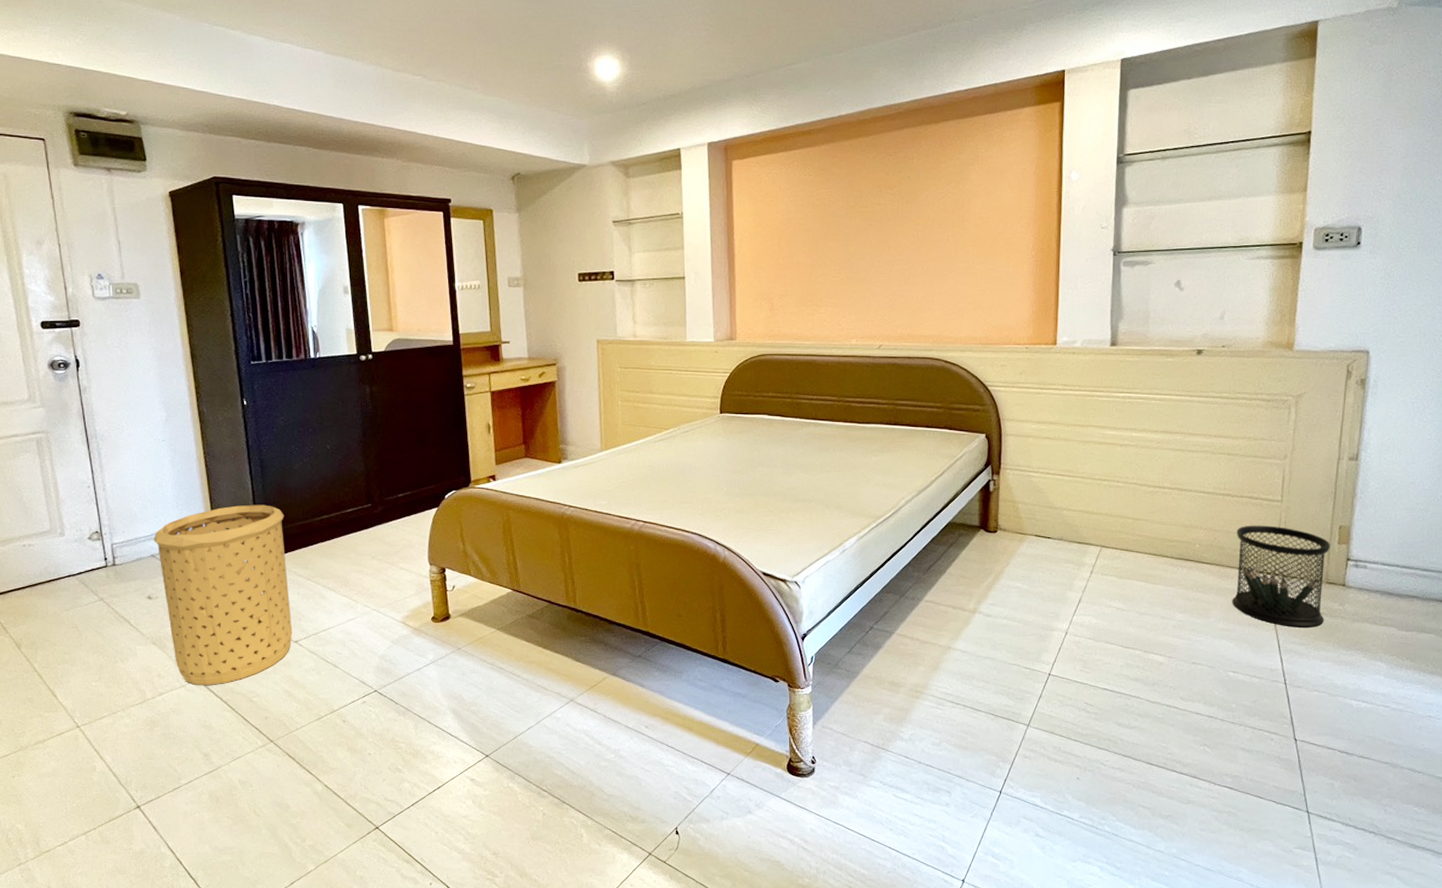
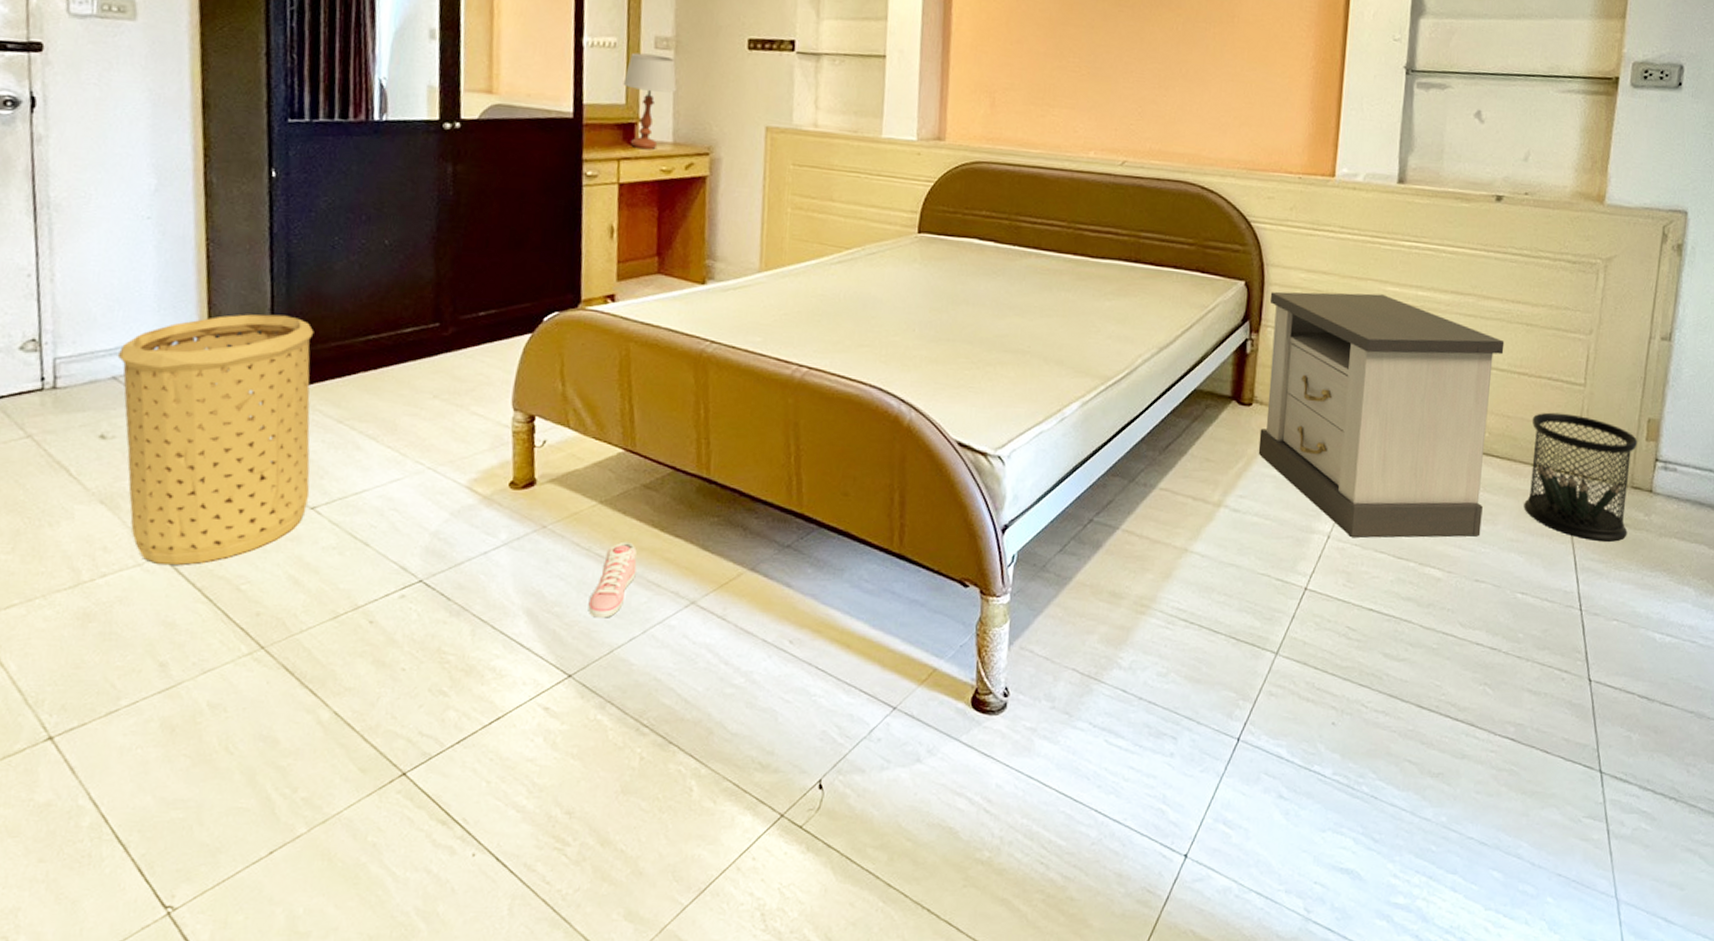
table lamp: none [487,291,527,365] -> present [623,52,677,150]
sneaker: none [496,657,528,714] -> present [588,541,637,618]
nightstand: none [1004,437,1210,632] -> present [1258,291,1505,538]

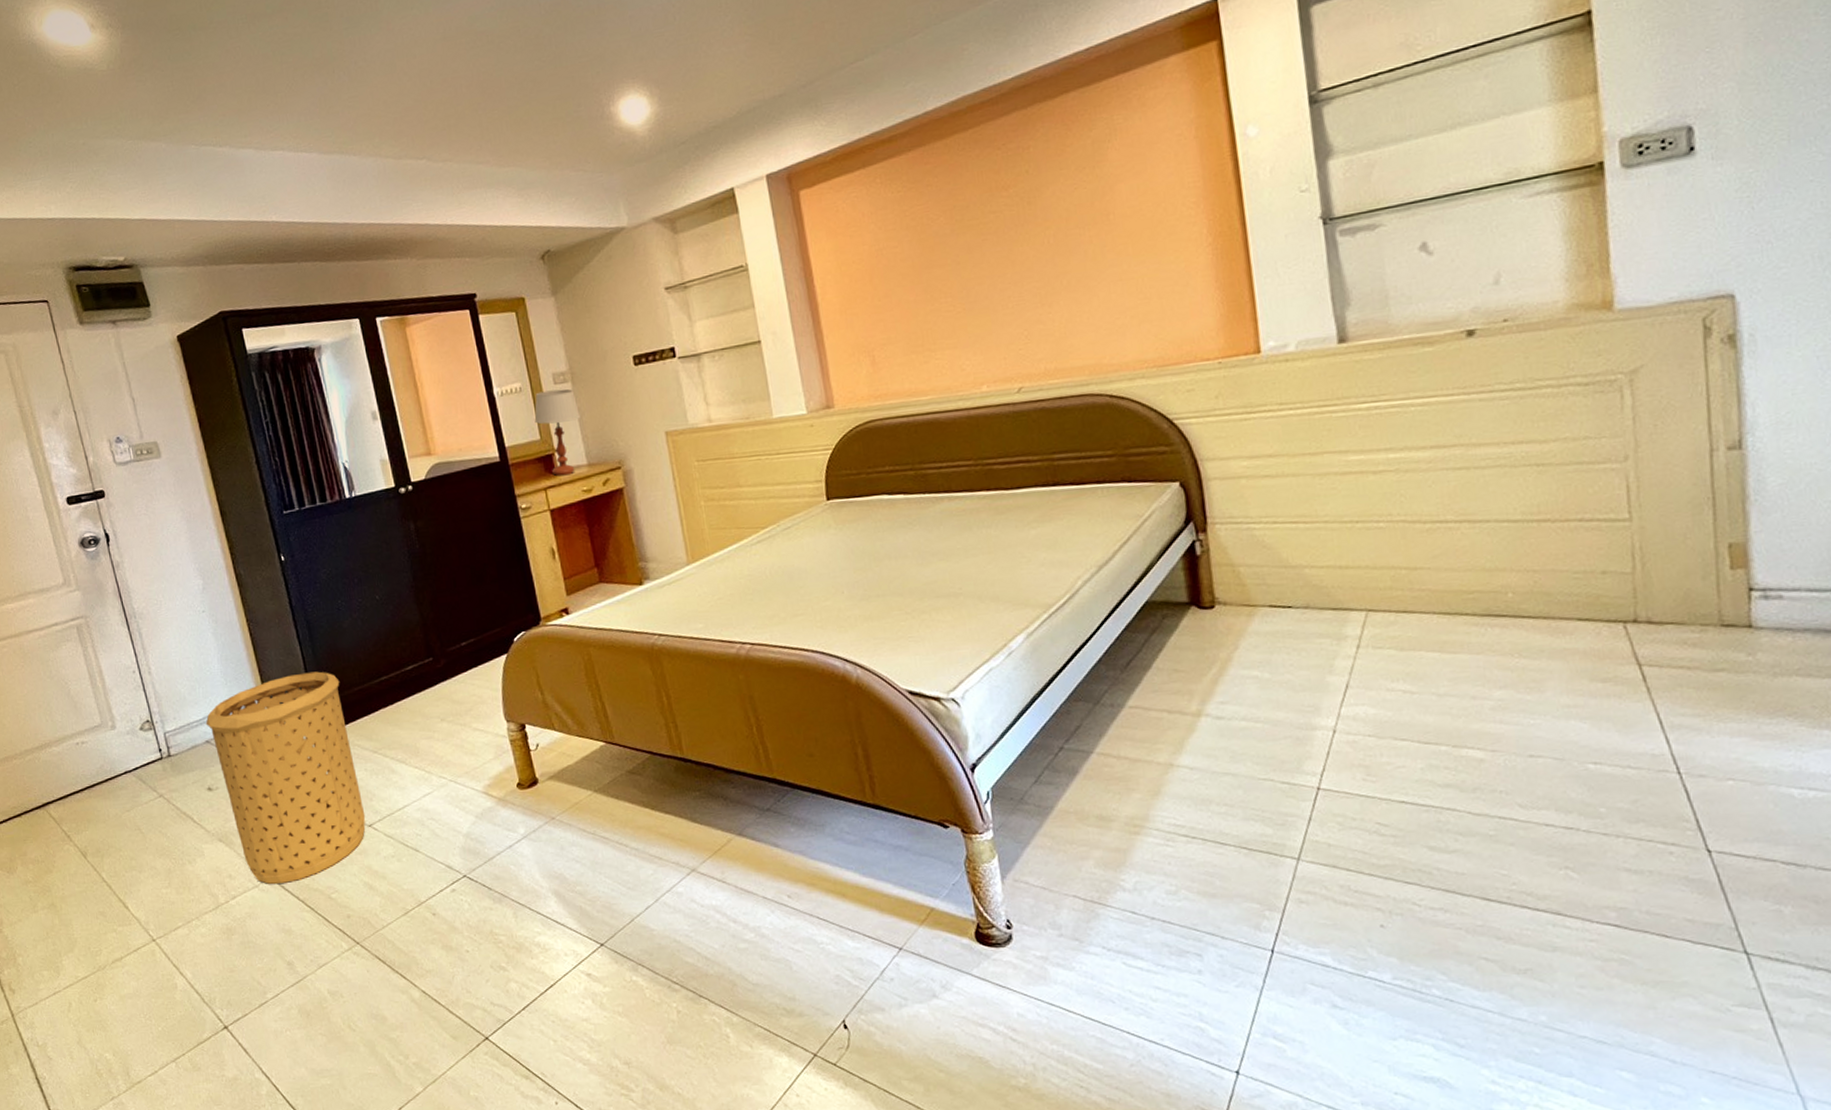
sneaker: present [588,541,637,618] -> none [604,822,639,892]
nightstand: present [1258,291,1505,538] -> none [1211,465,1525,728]
pencil holder: present [1524,412,1638,542] -> none [1566,555,1727,693]

